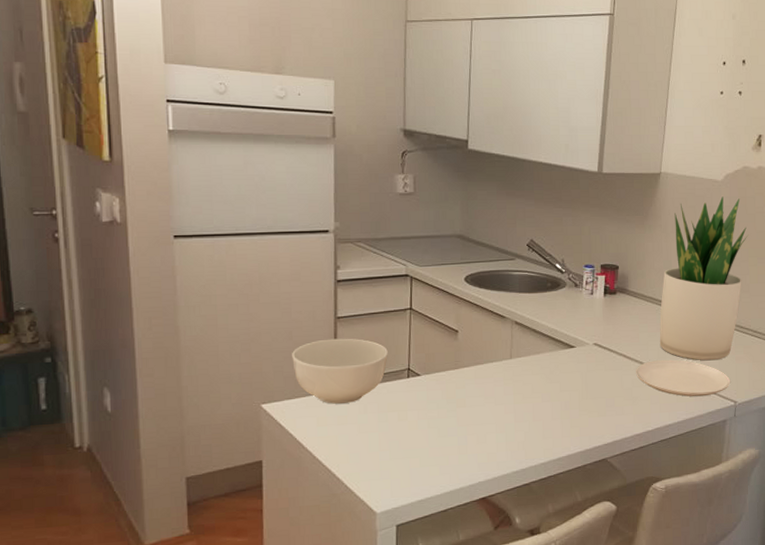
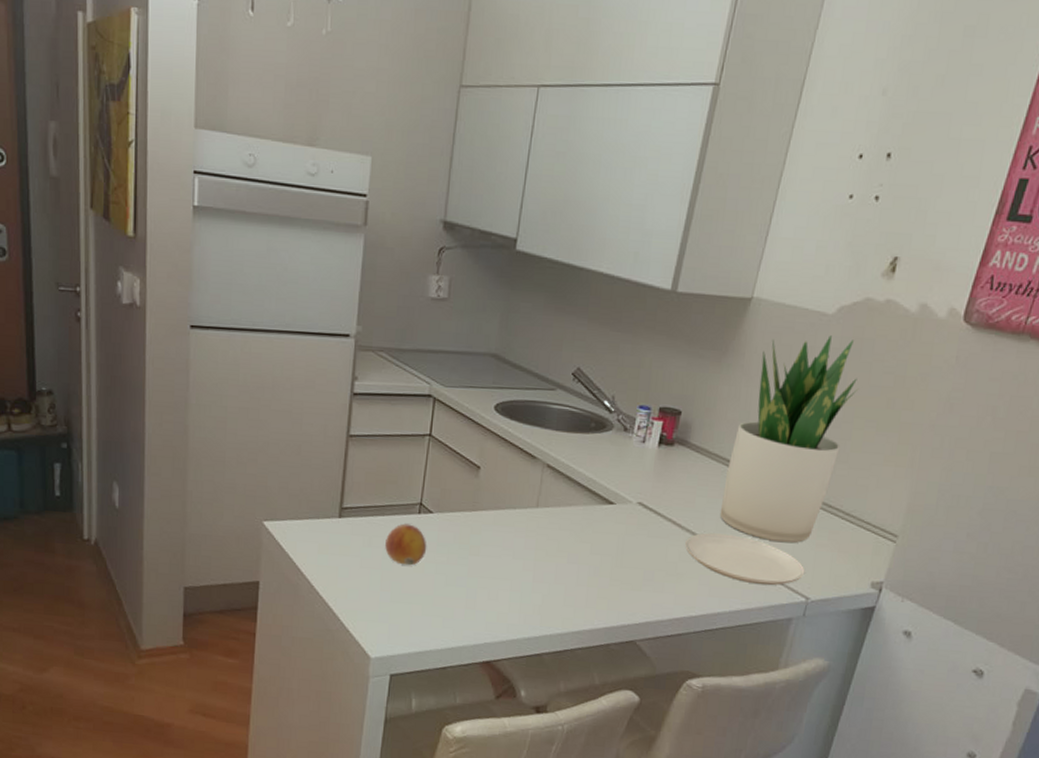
bowl: present [292,338,389,404] -> none [298,458,401,533]
fruit: none [380,388,419,425] -> present [385,523,427,566]

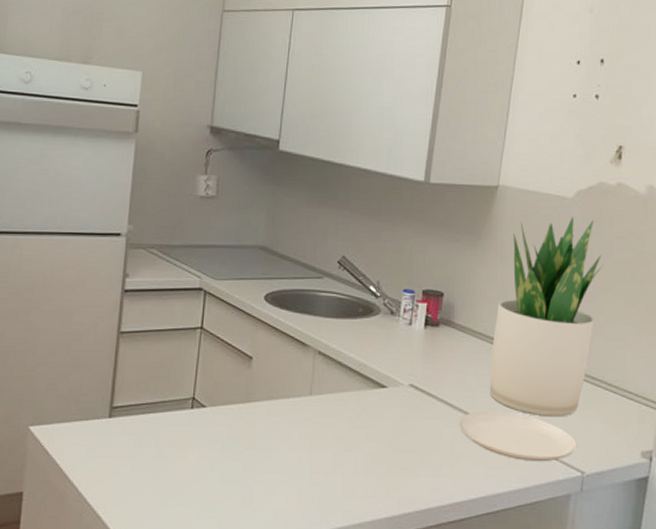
fruit: present [385,523,427,566] -> none [157,420,201,464]

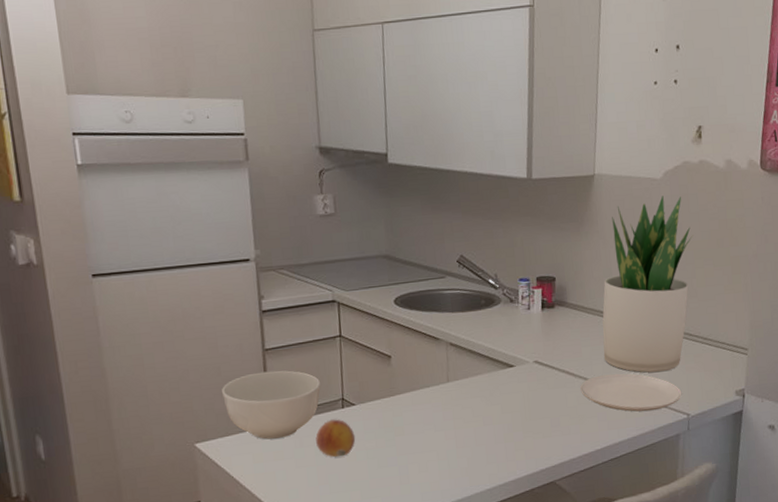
bowl: none [67,356,173,433] -> present [222,370,321,440]
fruit: none [157,420,201,464] -> present [316,419,356,458]

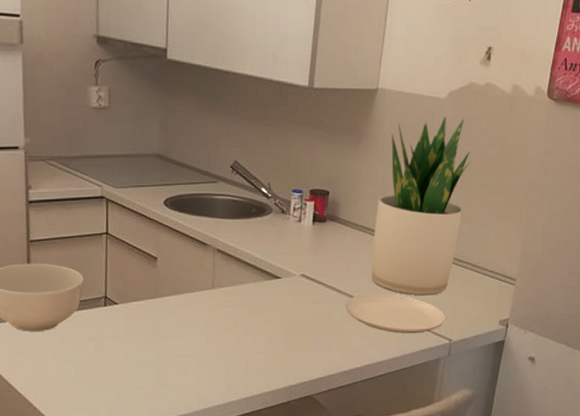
fruit: present [316,419,356,458] -> none [76,316,116,355]

